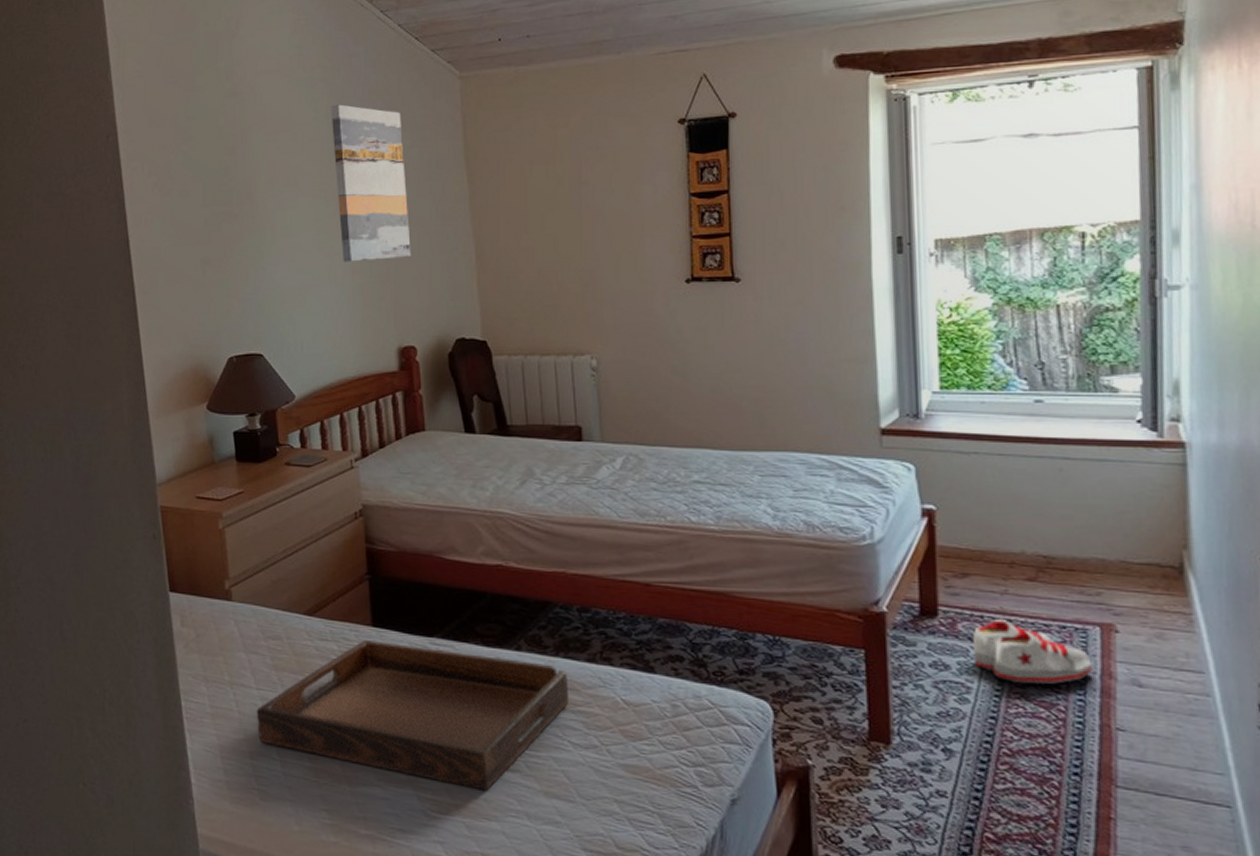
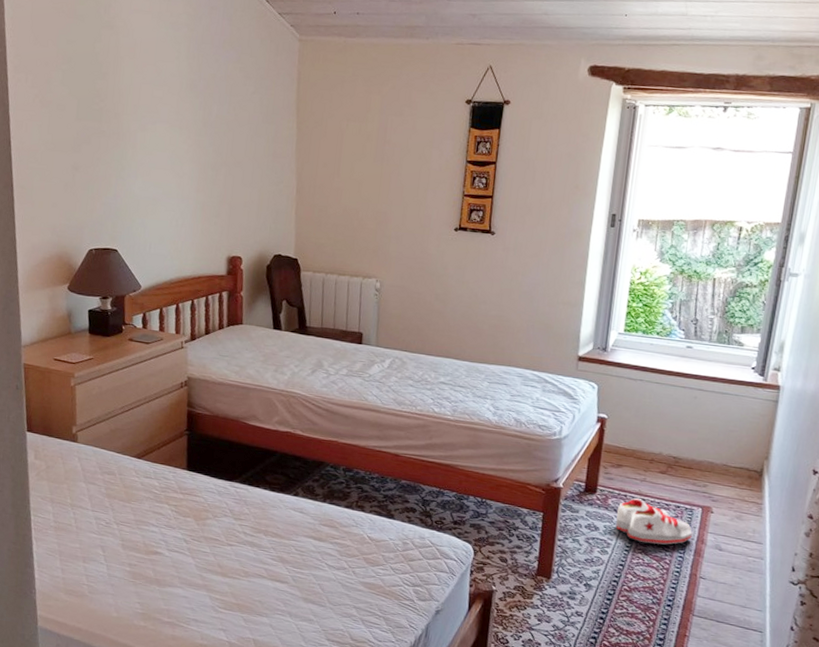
serving tray: present [256,640,570,791] -> none [90,480,331,595]
wall art: present [331,104,411,262] -> none [189,48,249,185]

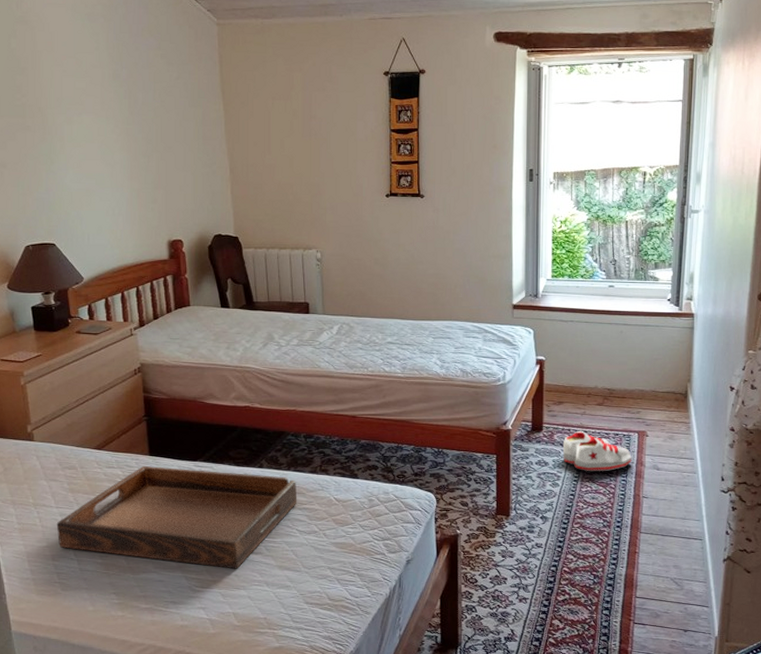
serving tray: none [90,480,331,595] -> present [56,466,298,569]

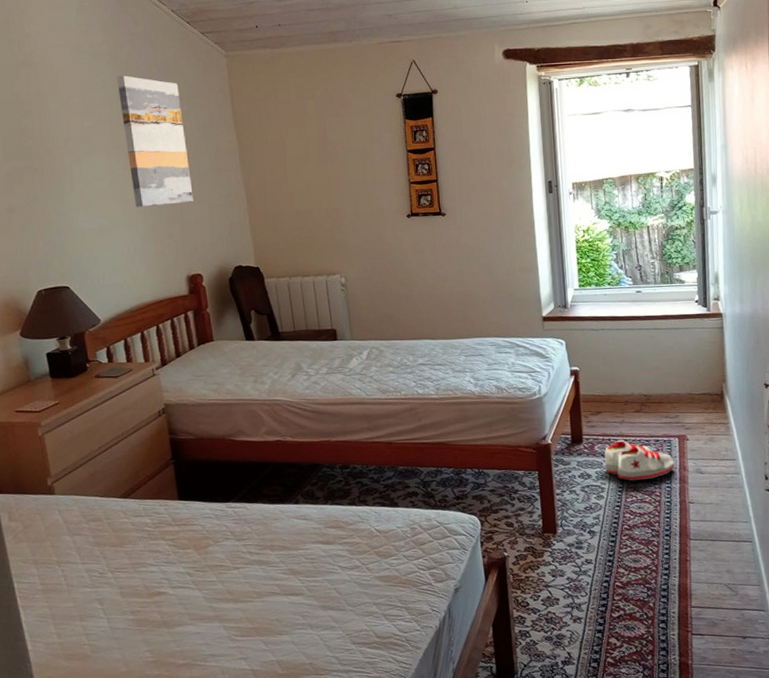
serving tray: present [56,466,298,569] -> none [82,511,337,614]
wall art: none [110,38,178,171] -> present [117,75,193,207]

